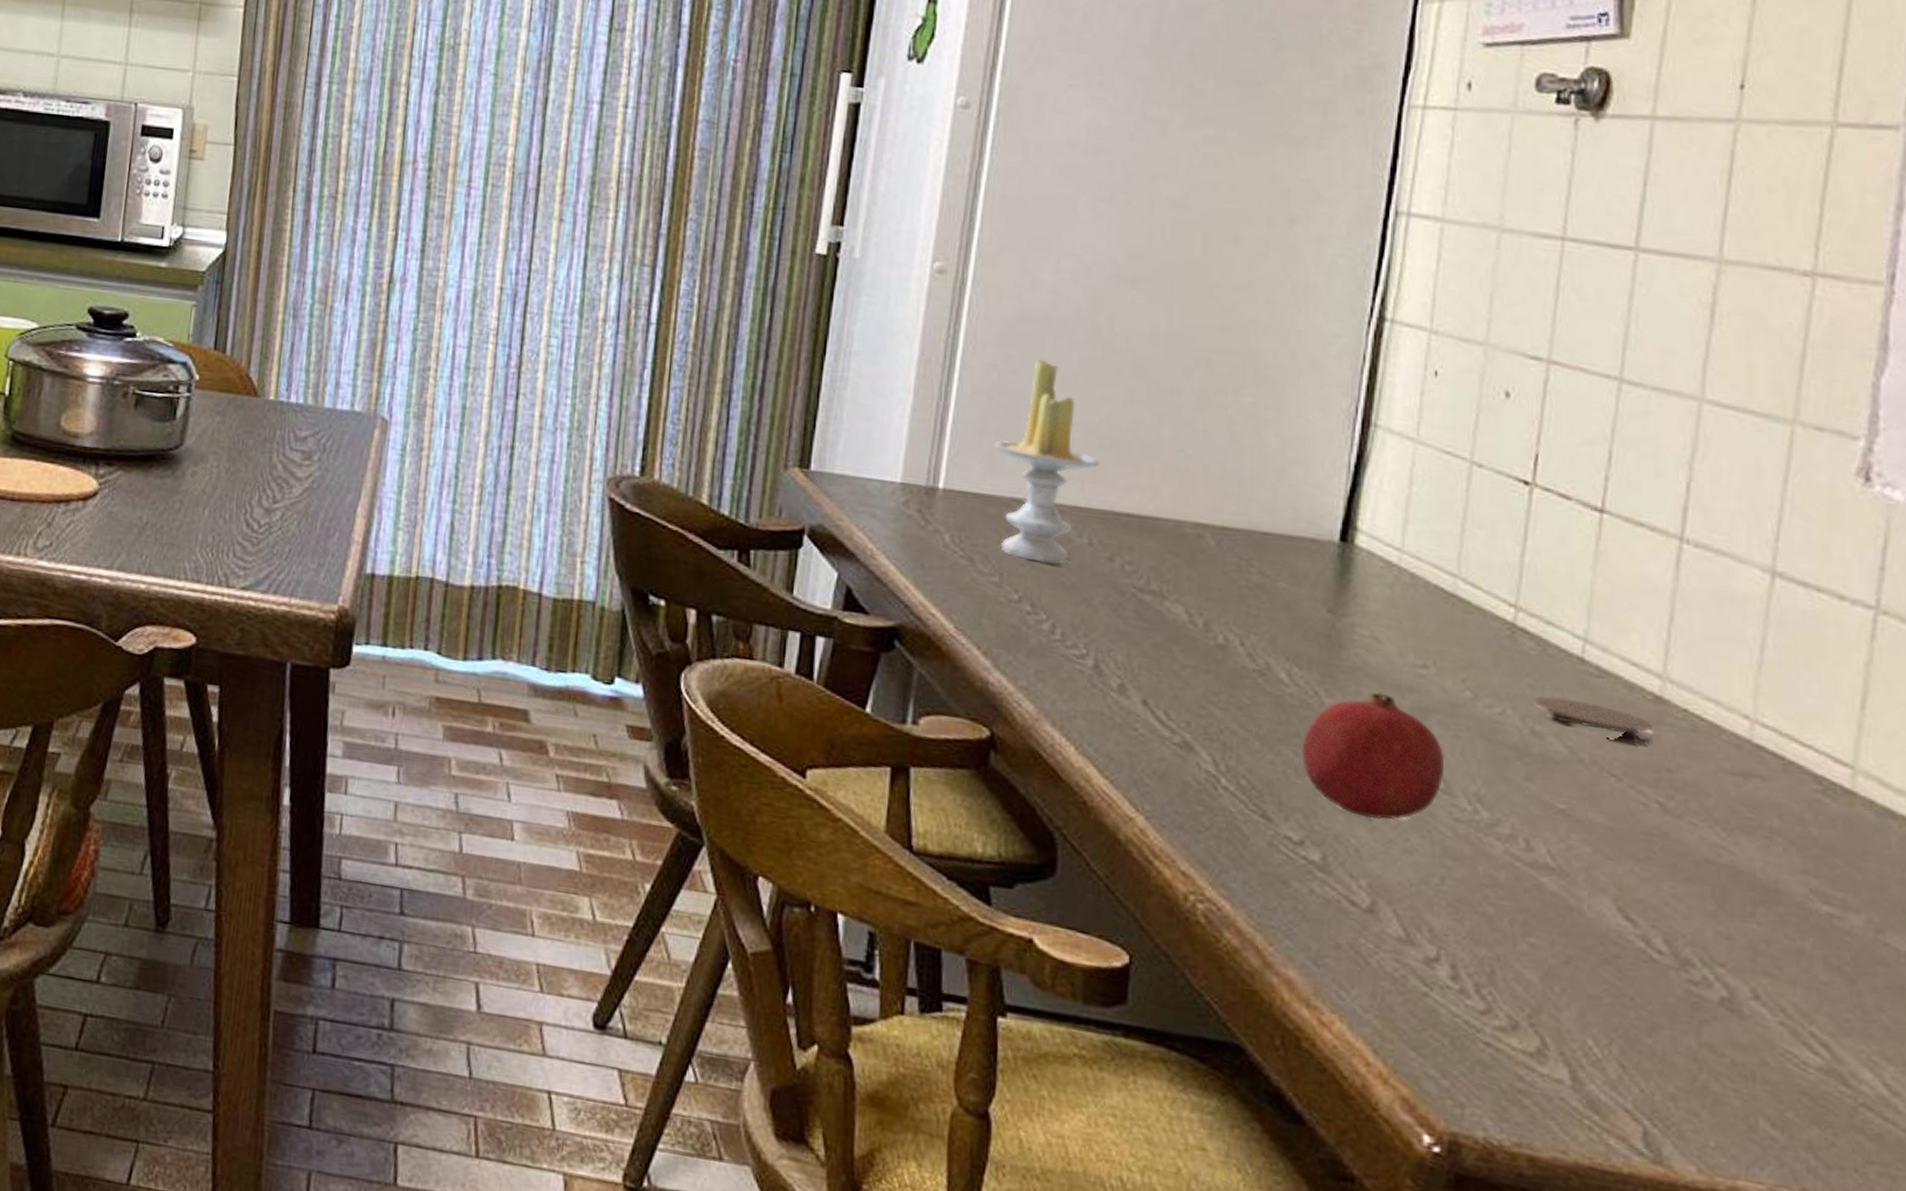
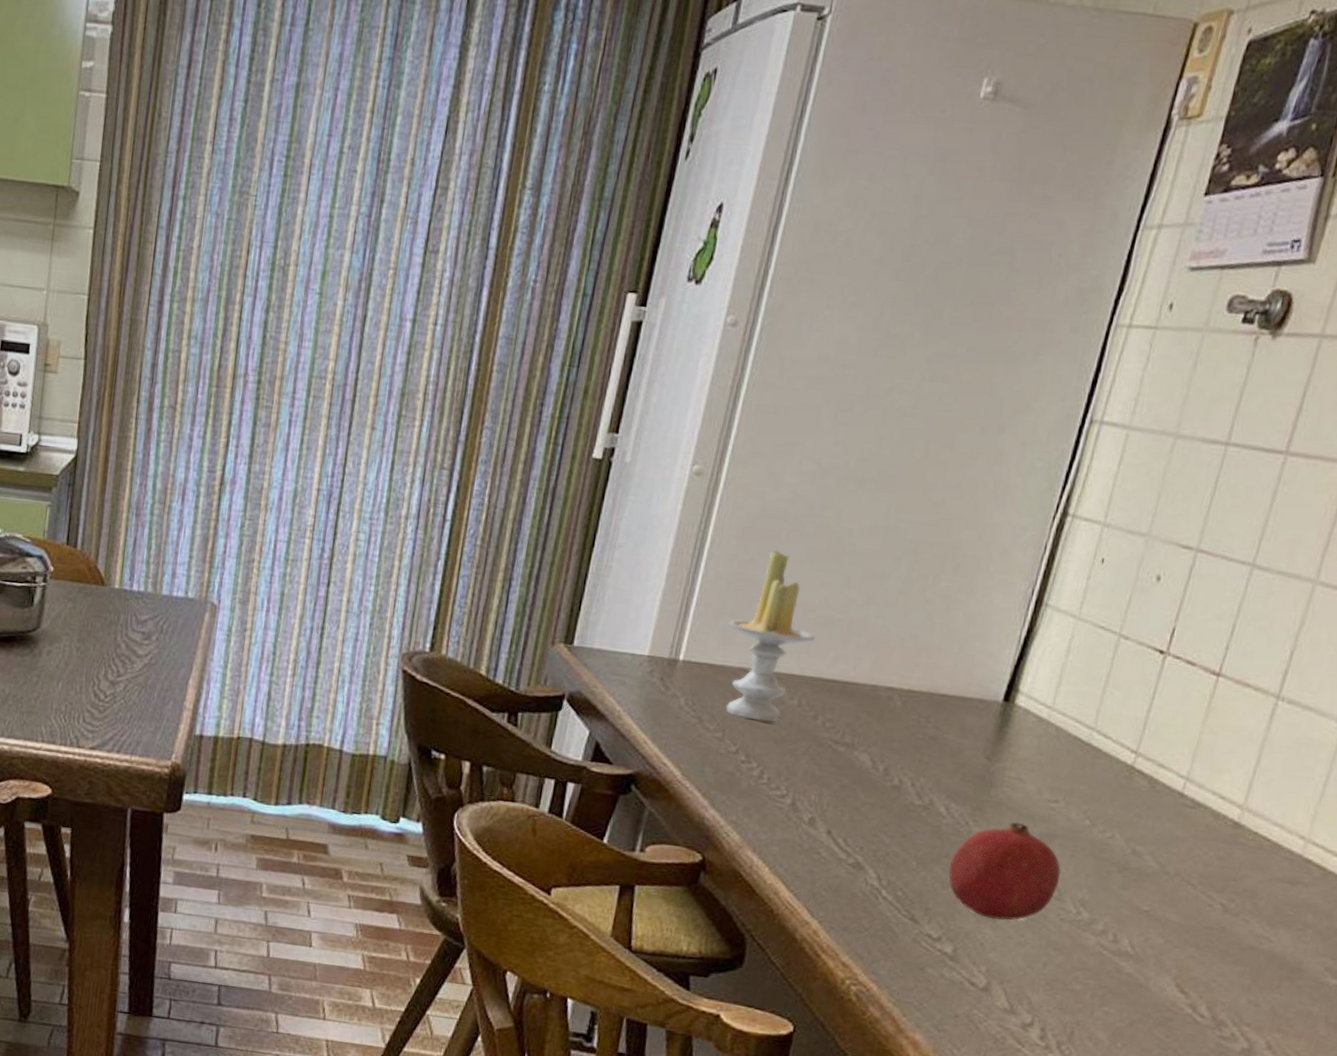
coaster: present [1534,696,1654,745] -> none [1138,823,1229,860]

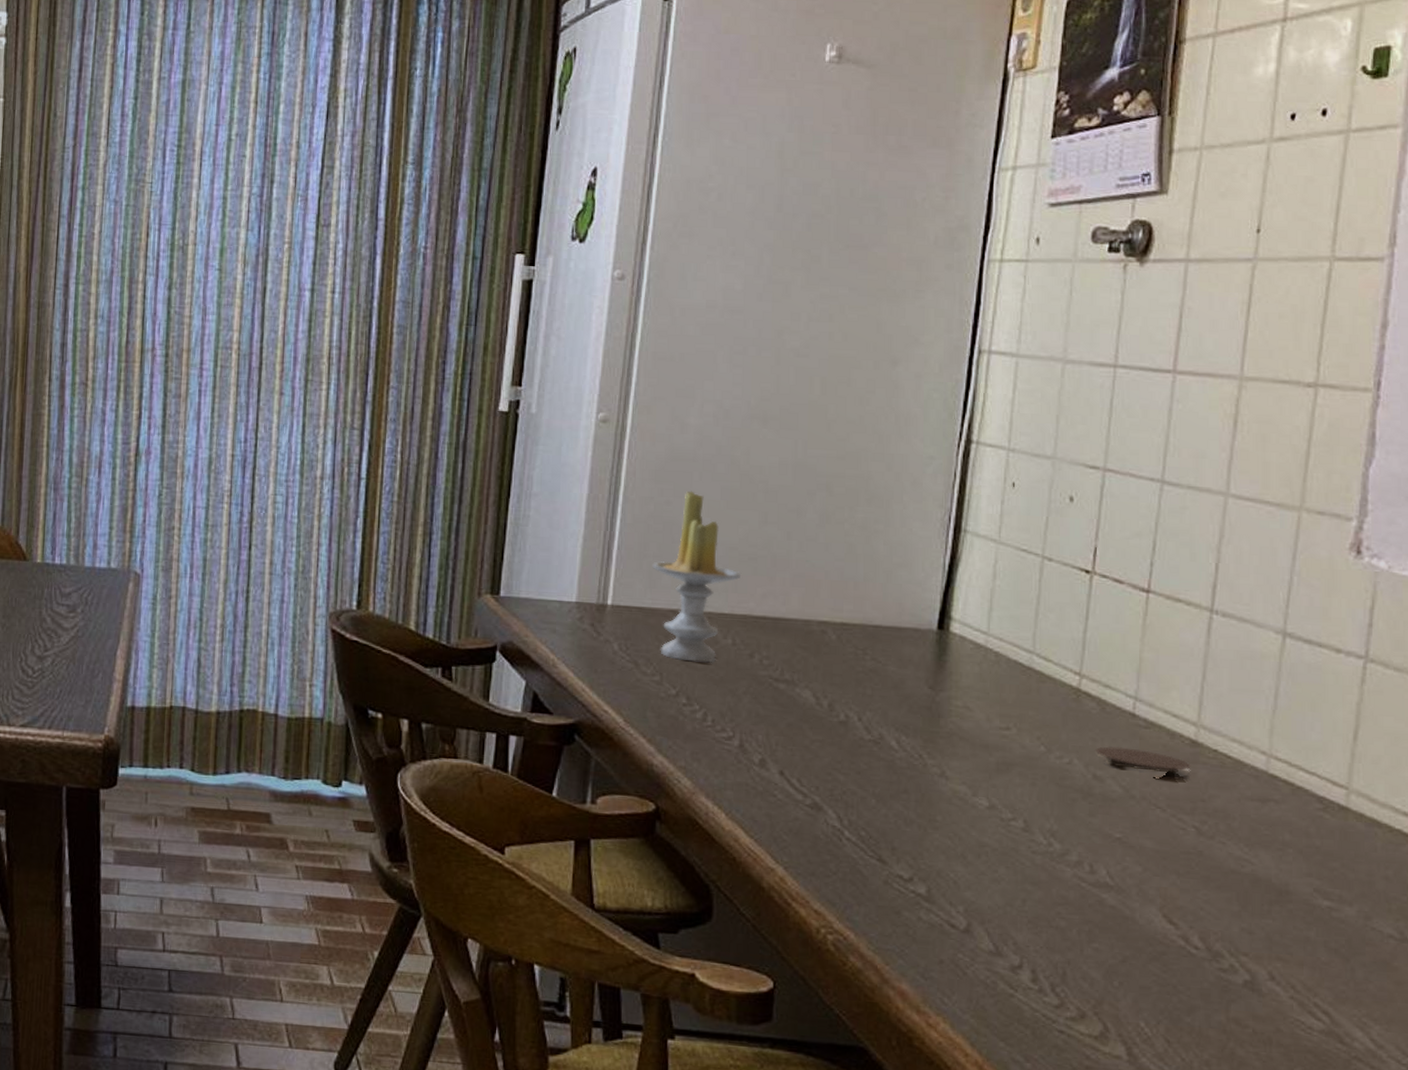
fruit: present [948,822,1062,921] -> none [909,752,1025,857]
coaster: none [1138,823,1229,860] -> present [1095,746,1191,781]

